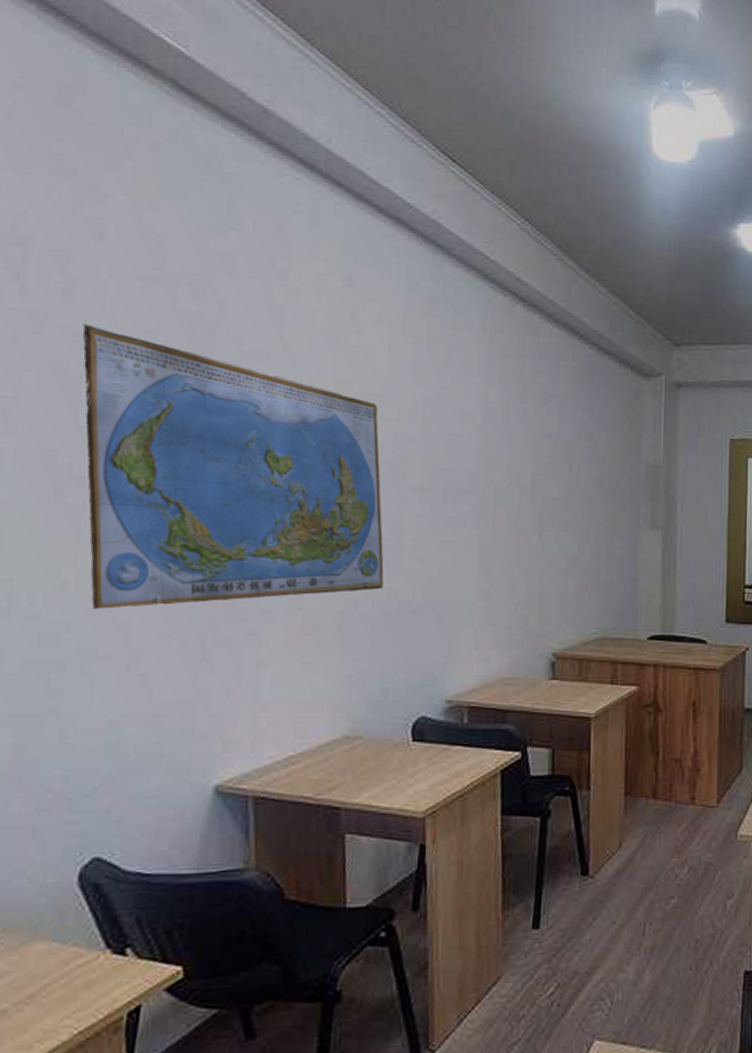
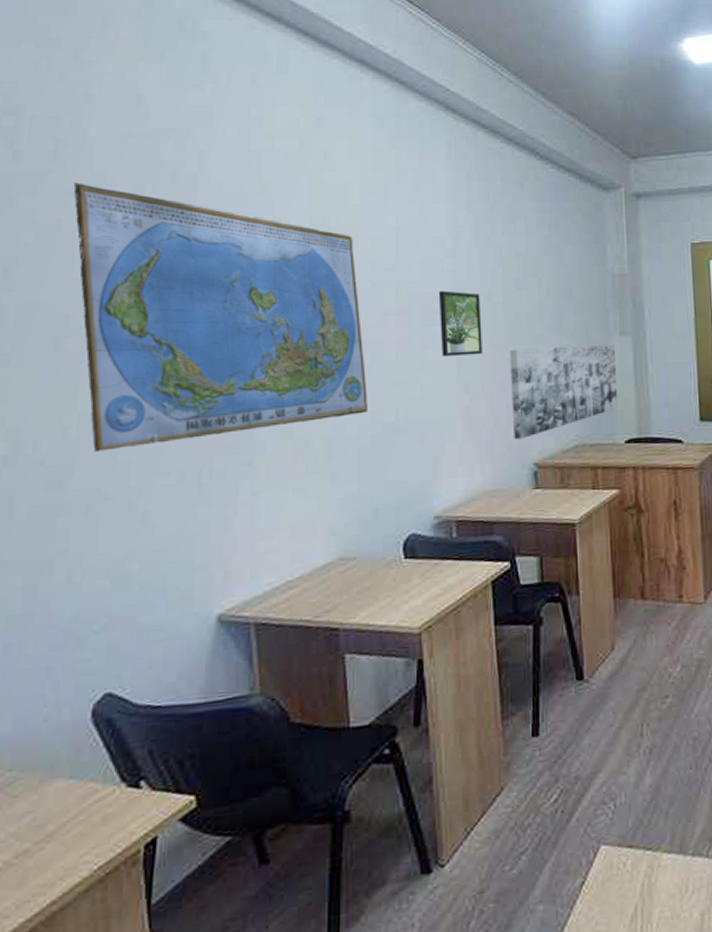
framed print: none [463,468,508,538] -> present [438,290,482,357]
wall art: none [533,534,645,628] -> present [509,344,619,440]

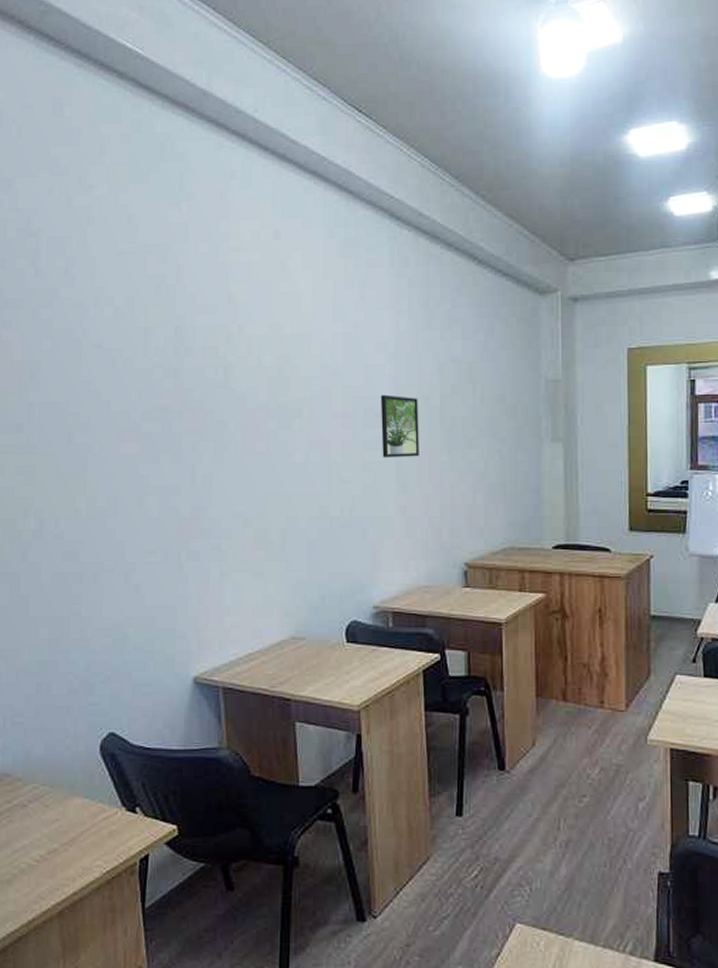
world map: present [73,183,367,452] -> none [80,296,317,530]
wall art: present [509,344,619,440] -> none [444,450,547,540]

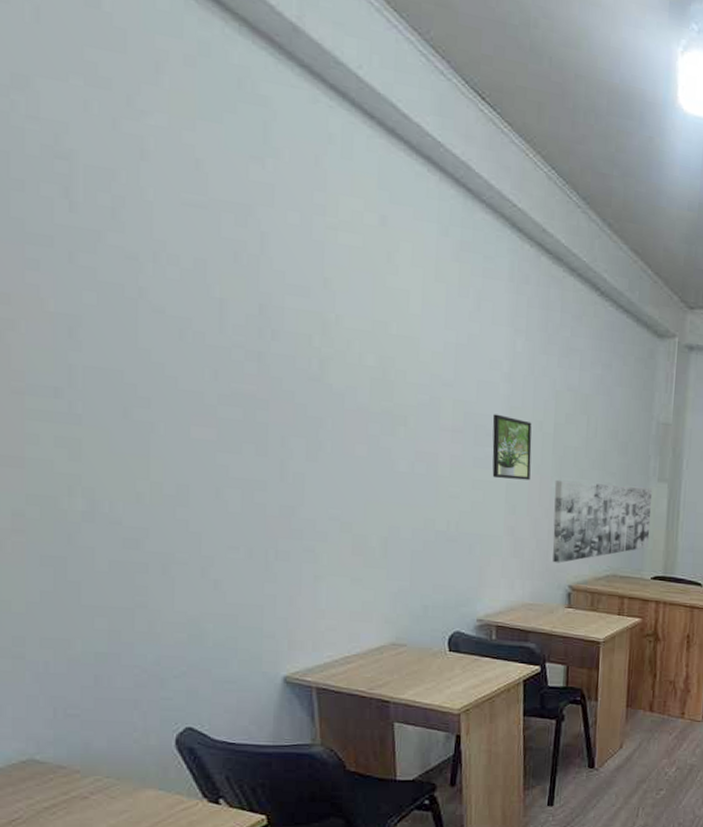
wall art: none [444,450,547,540] -> present [553,479,652,563]

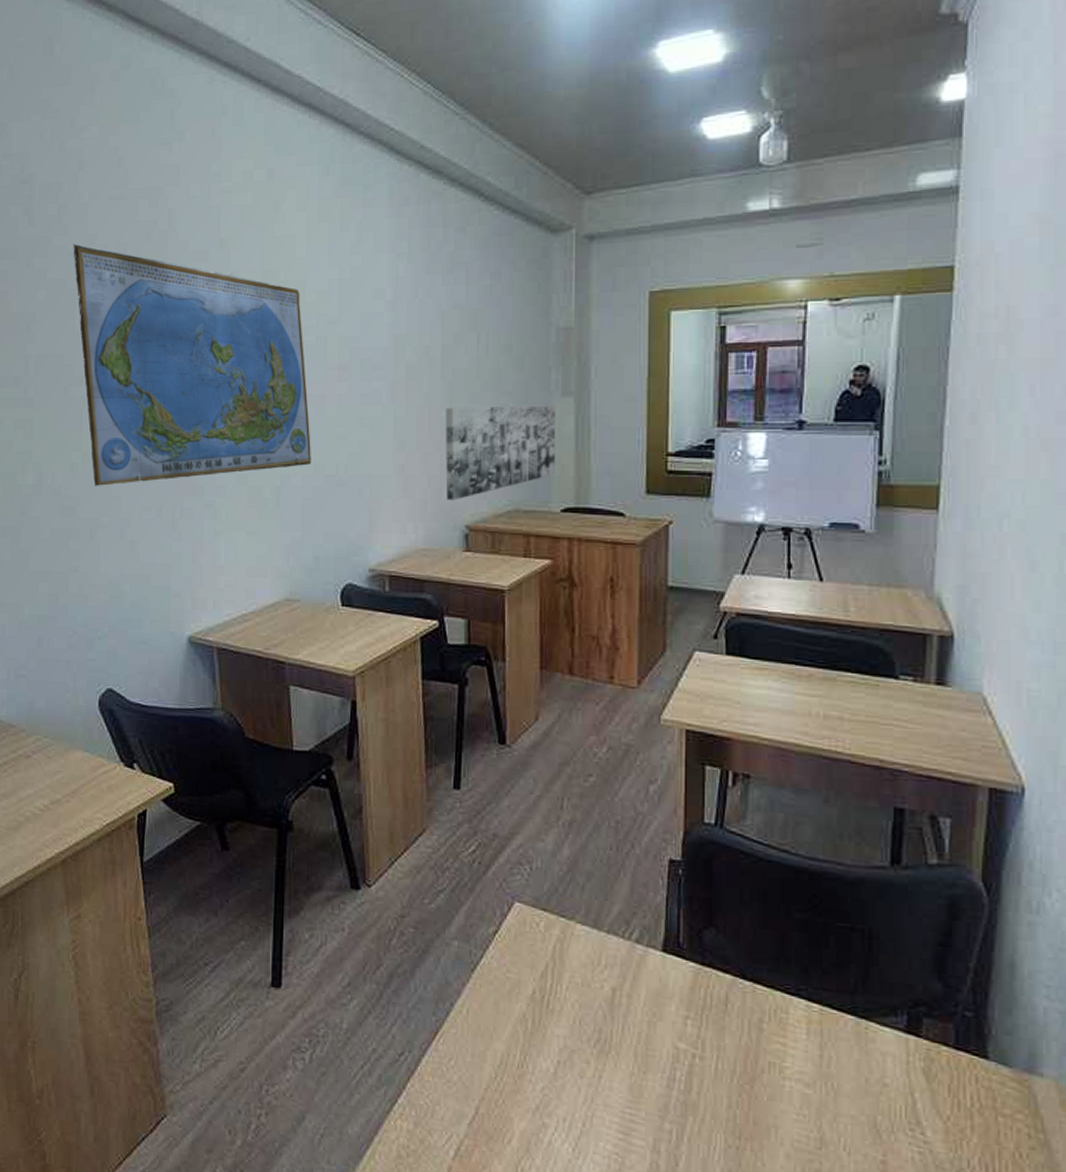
world map: none [134,246,422,520] -> present [73,244,311,486]
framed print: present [492,414,532,481] -> none [377,345,419,414]

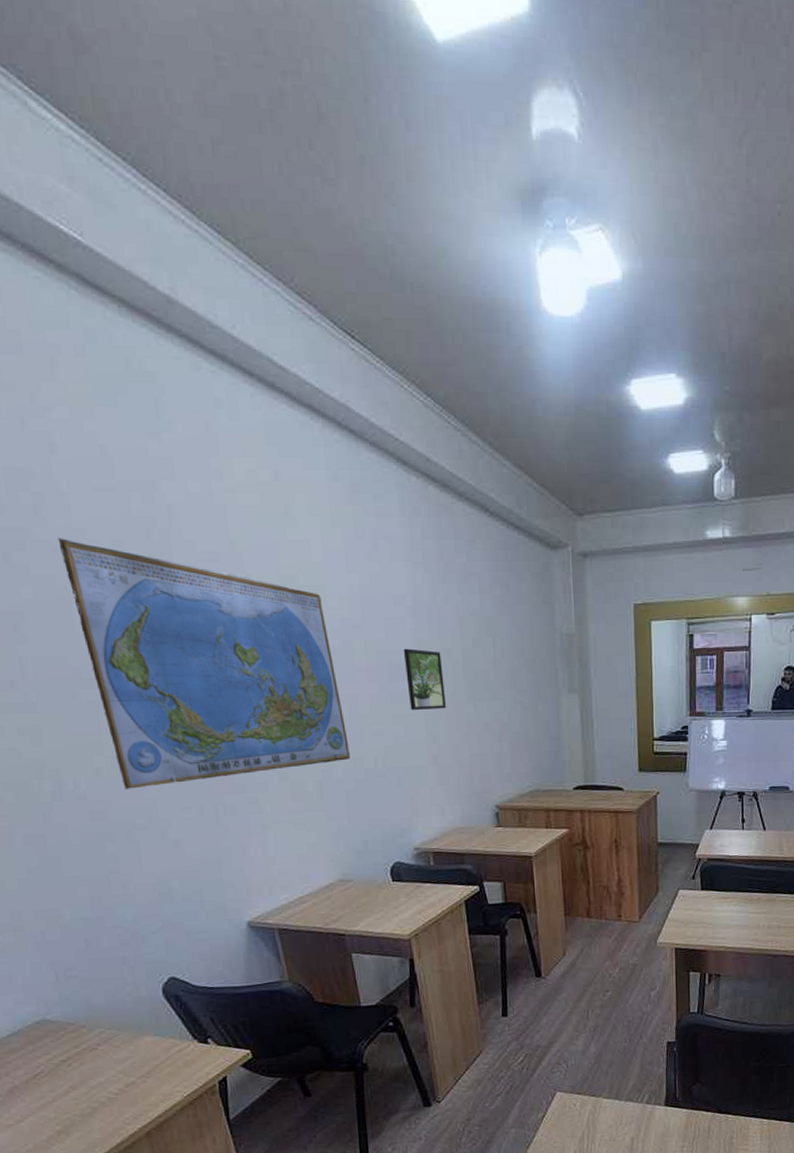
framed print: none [377,345,419,414] -> present [403,648,446,711]
wall art: present [445,404,556,501] -> none [469,700,567,785]

